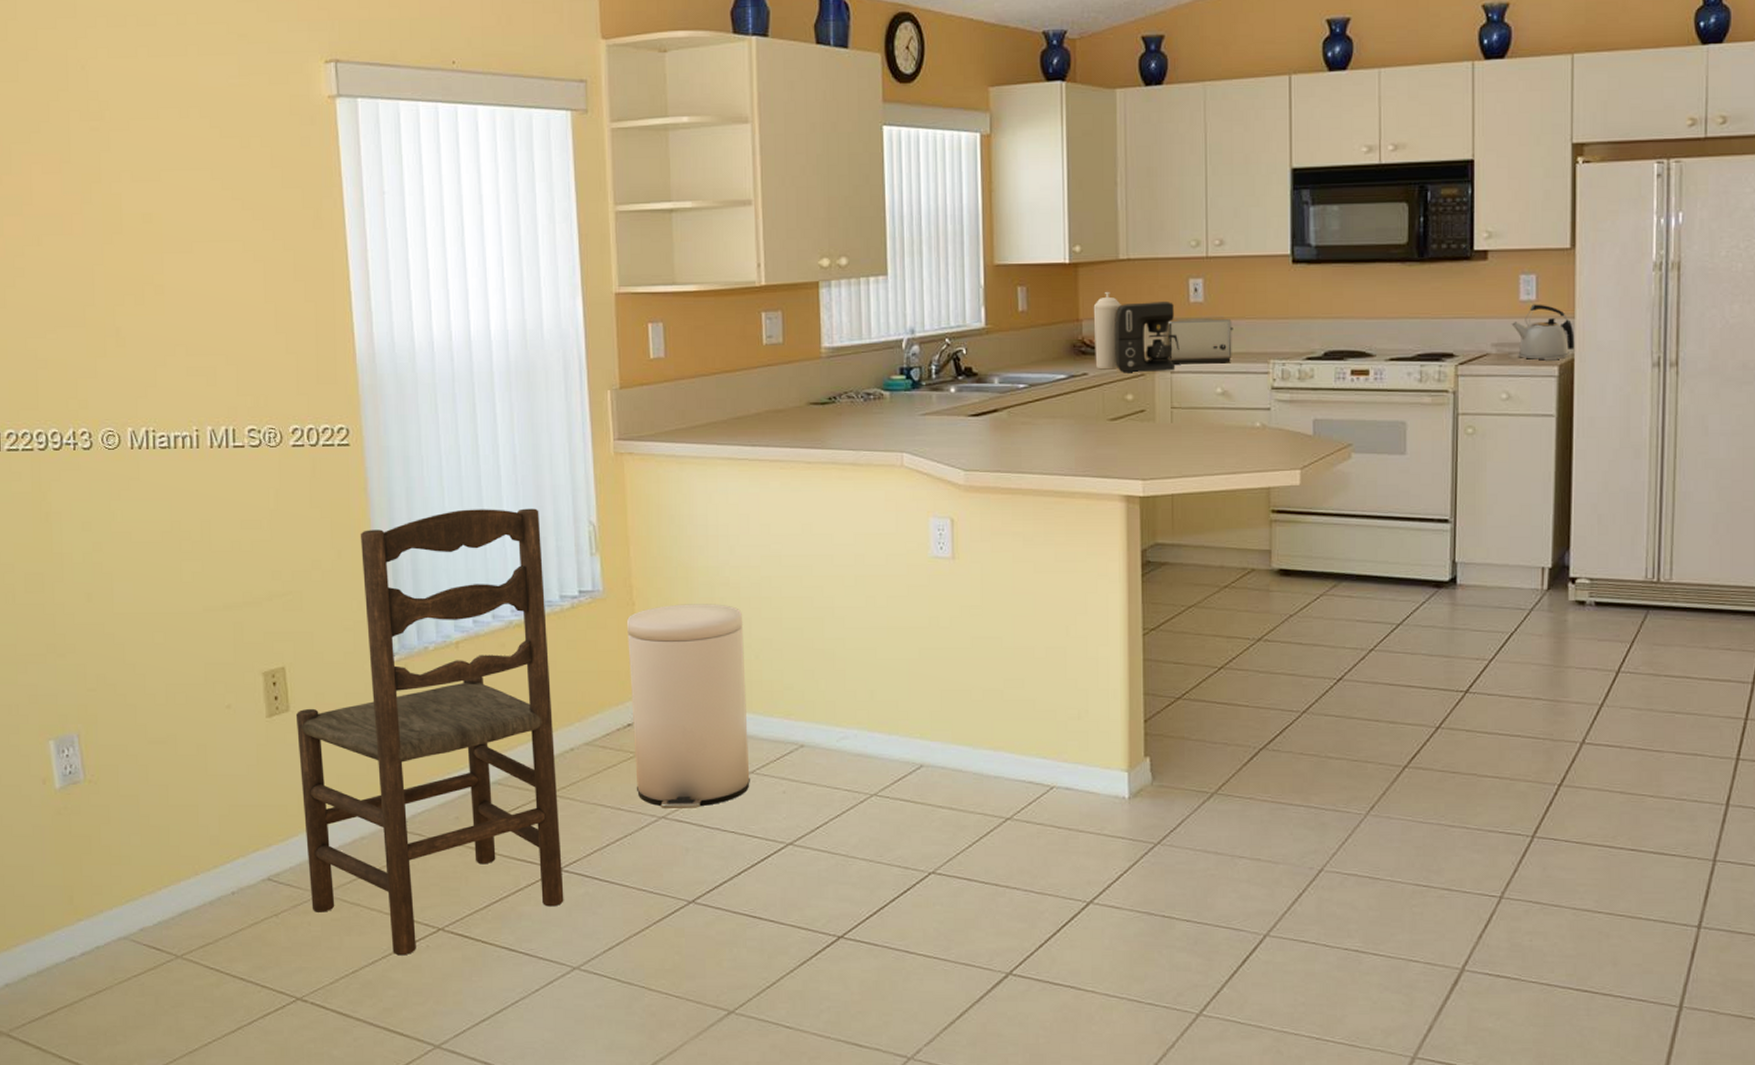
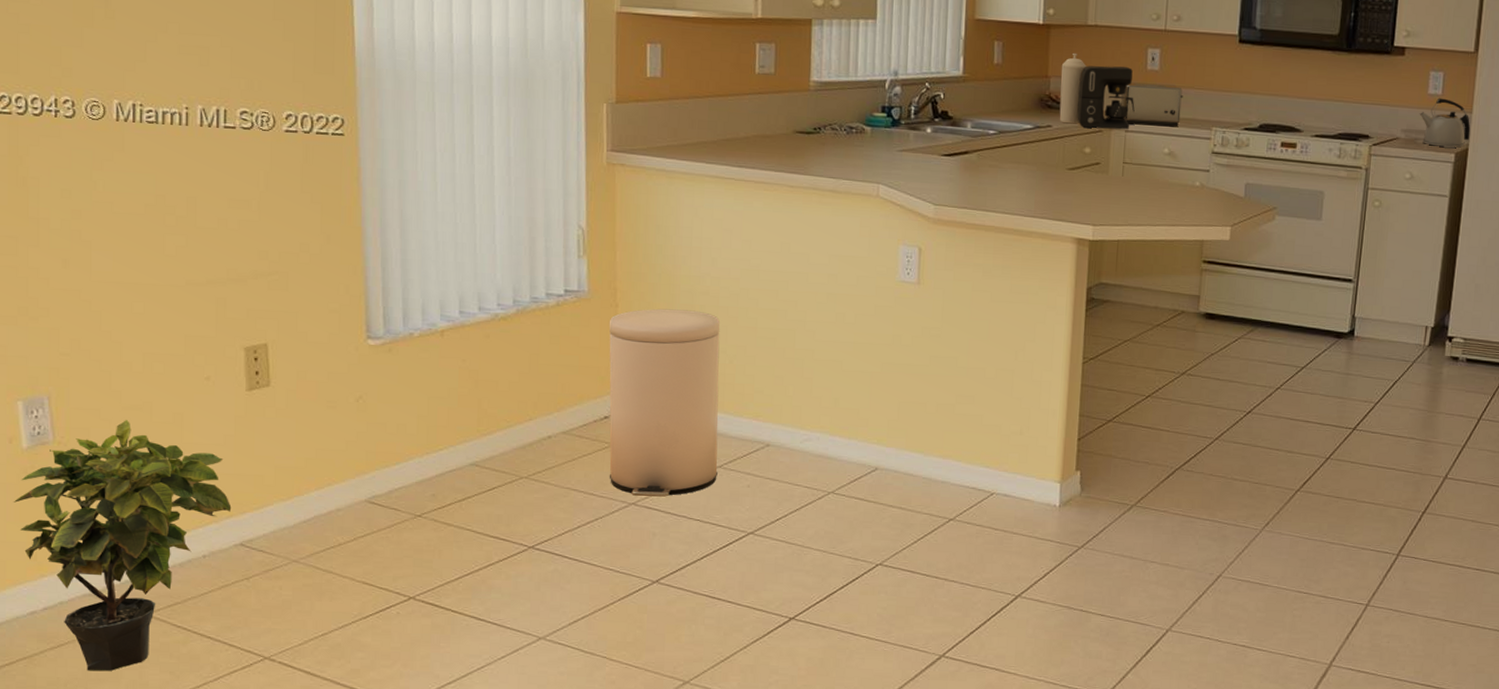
potted plant: none [48,754,258,1018] -> present [13,420,232,671]
dining chair: present [297,508,564,956] -> none [277,205,534,621]

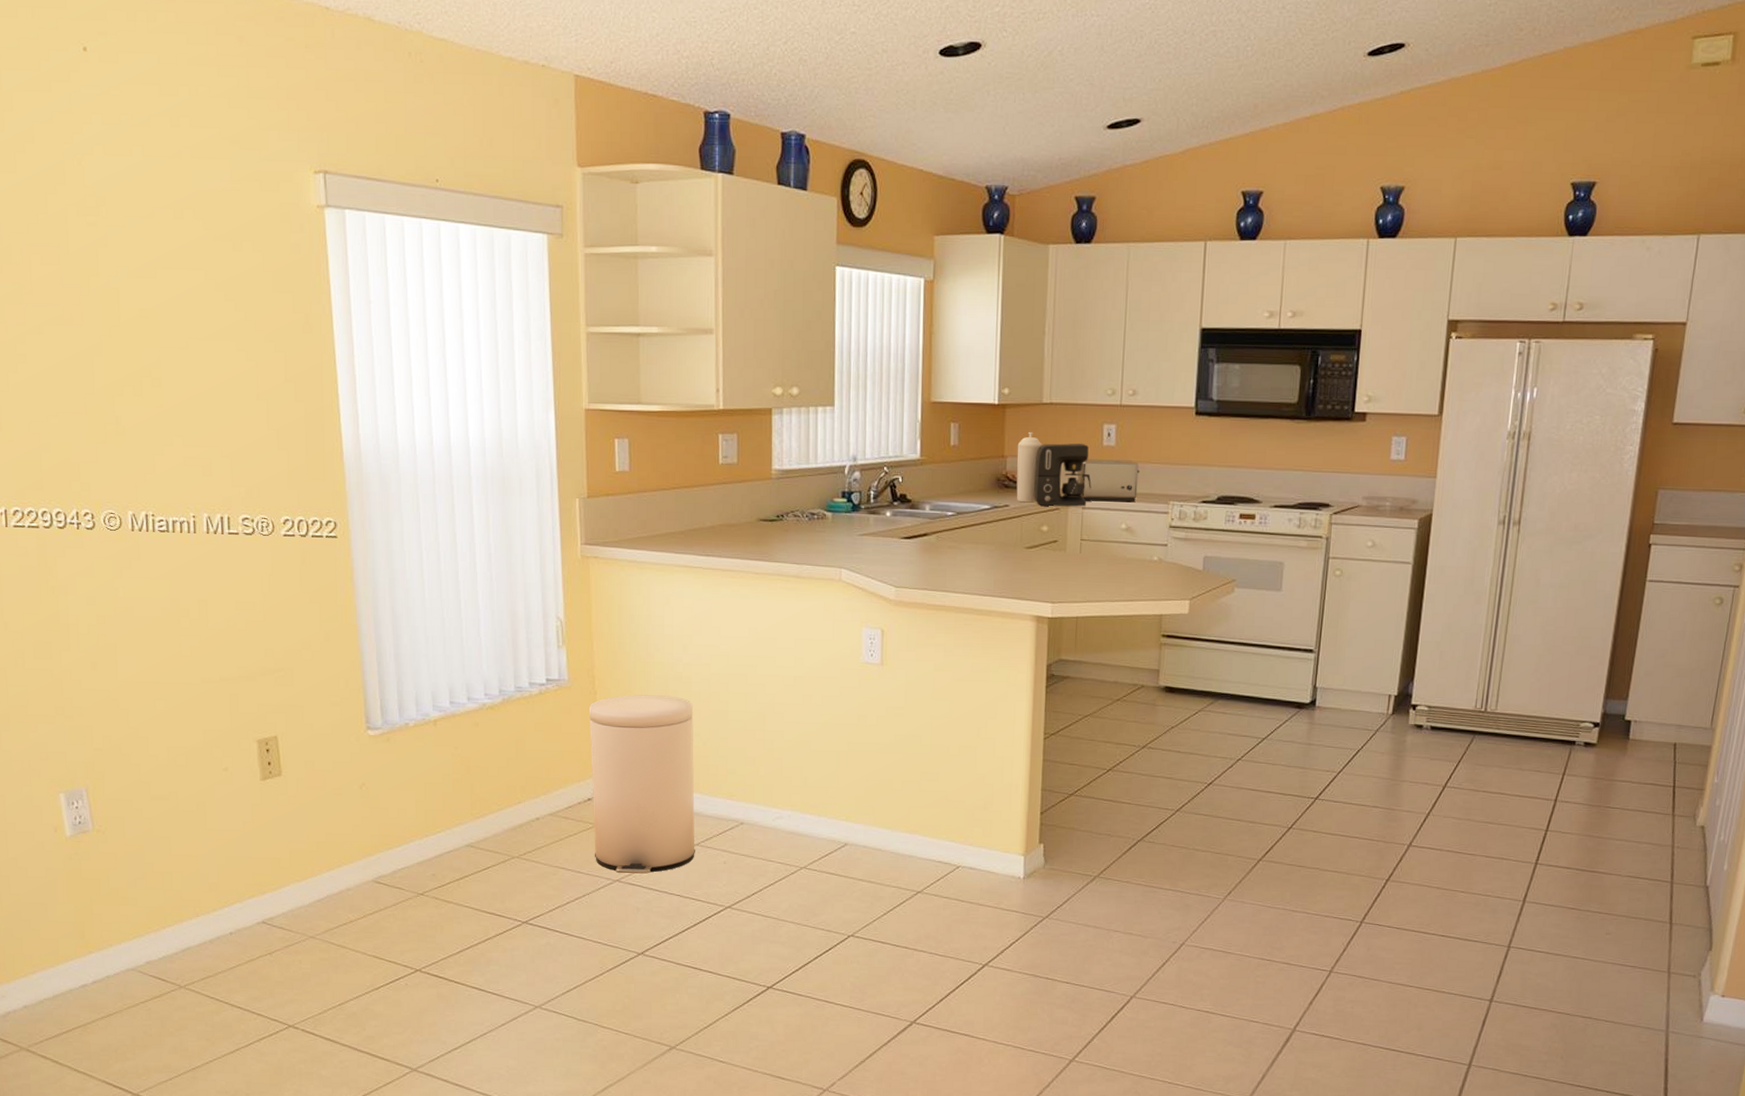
potted plant: present [13,420,232,671] -> none [61,809,253,1039]
kettle: present [1419,98,1471,149] -> none [1381,463,1435,516]

